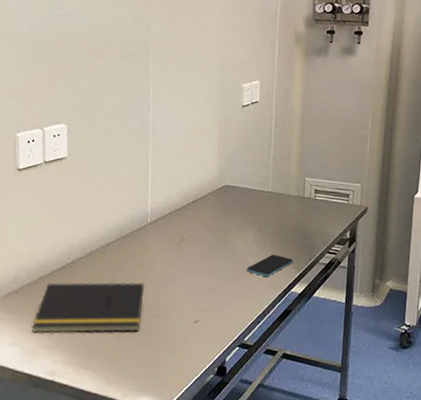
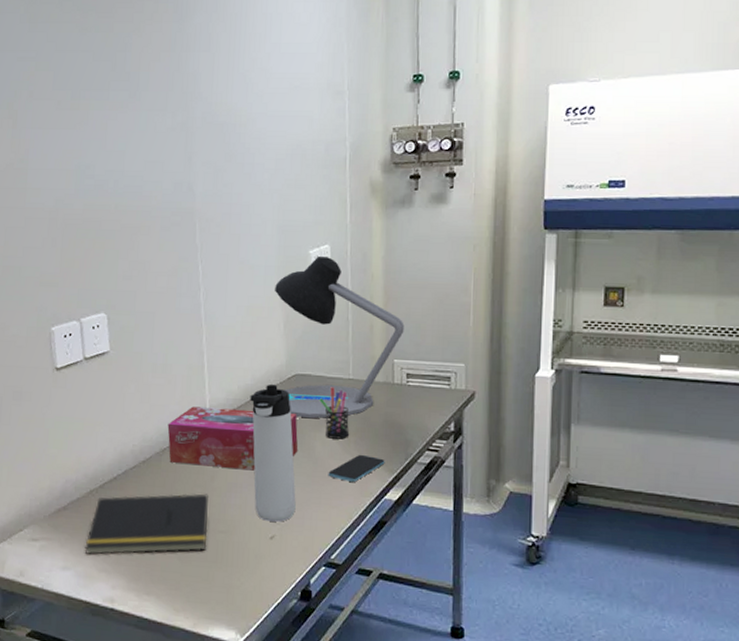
tissue box: none [113,208,224,265] -> present [167,406,299,471]
thermos bottle: none [183,192,220,309] -> present [250,384,296,522]
desk lamp: none [212,90,316,223] -> present [275,257,405,419]
pen holder: none [243,197,266,241] -> present [319,387,349,439]

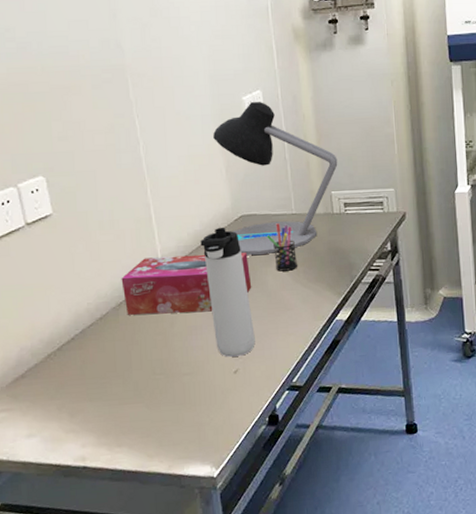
notepad: present [85,493,208,554] -> none [49,340,174,418]
smartphone: present [328,454,385,482] -> none [282,282,333,309]

